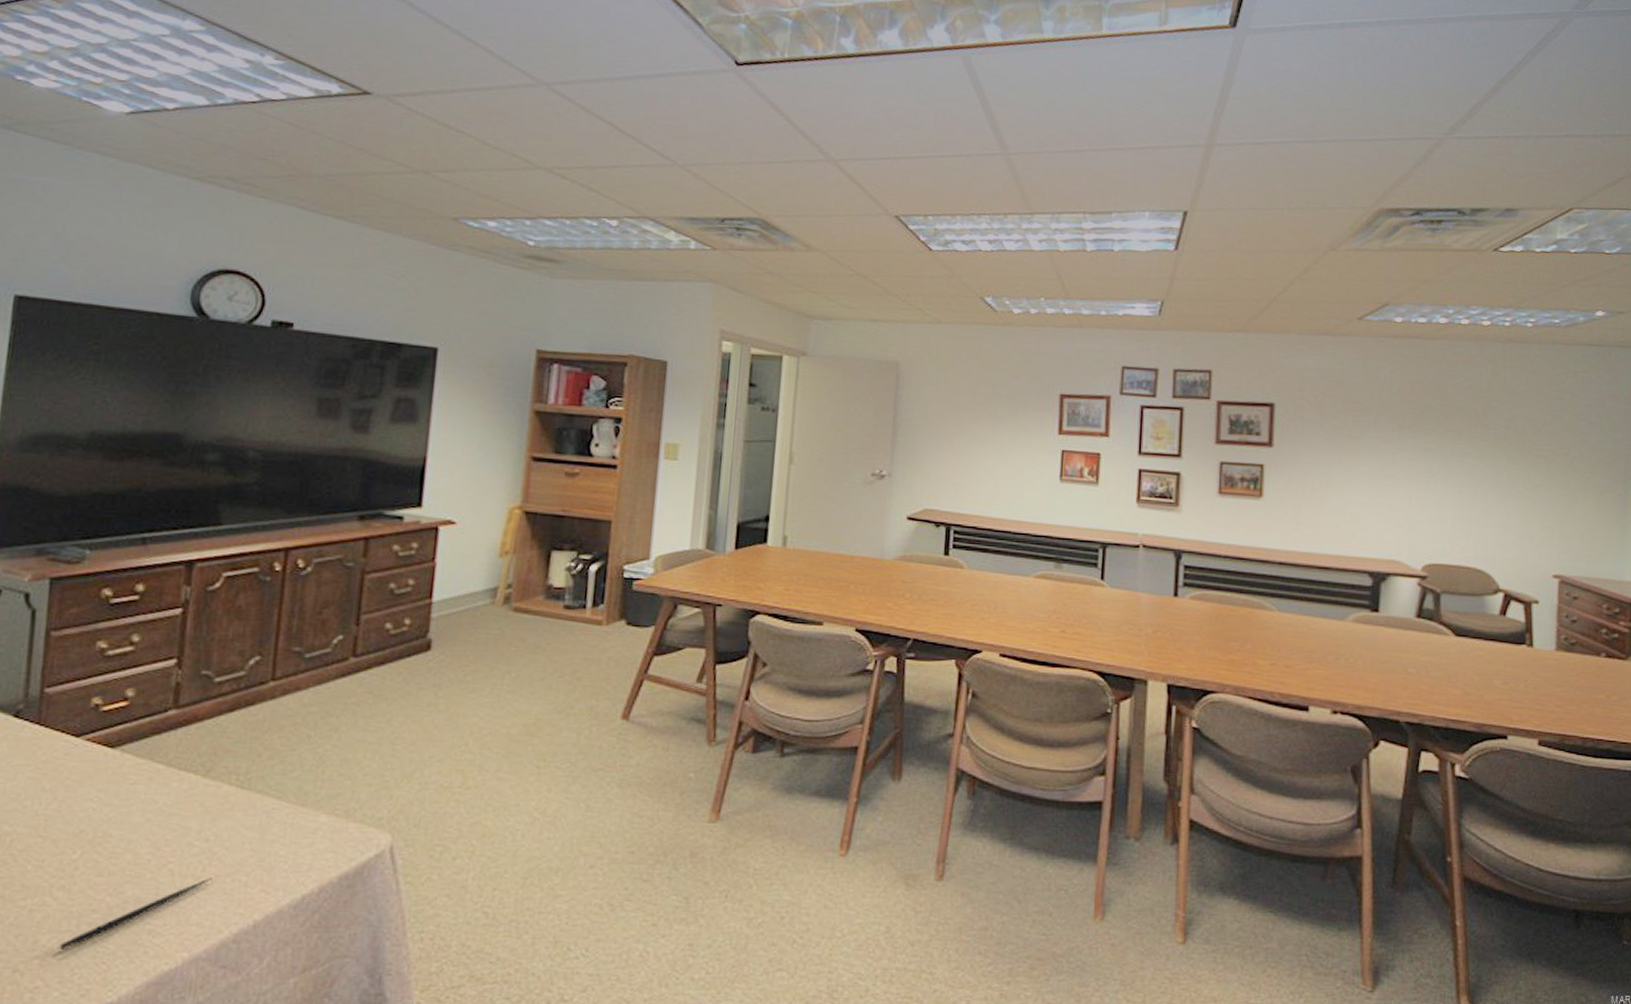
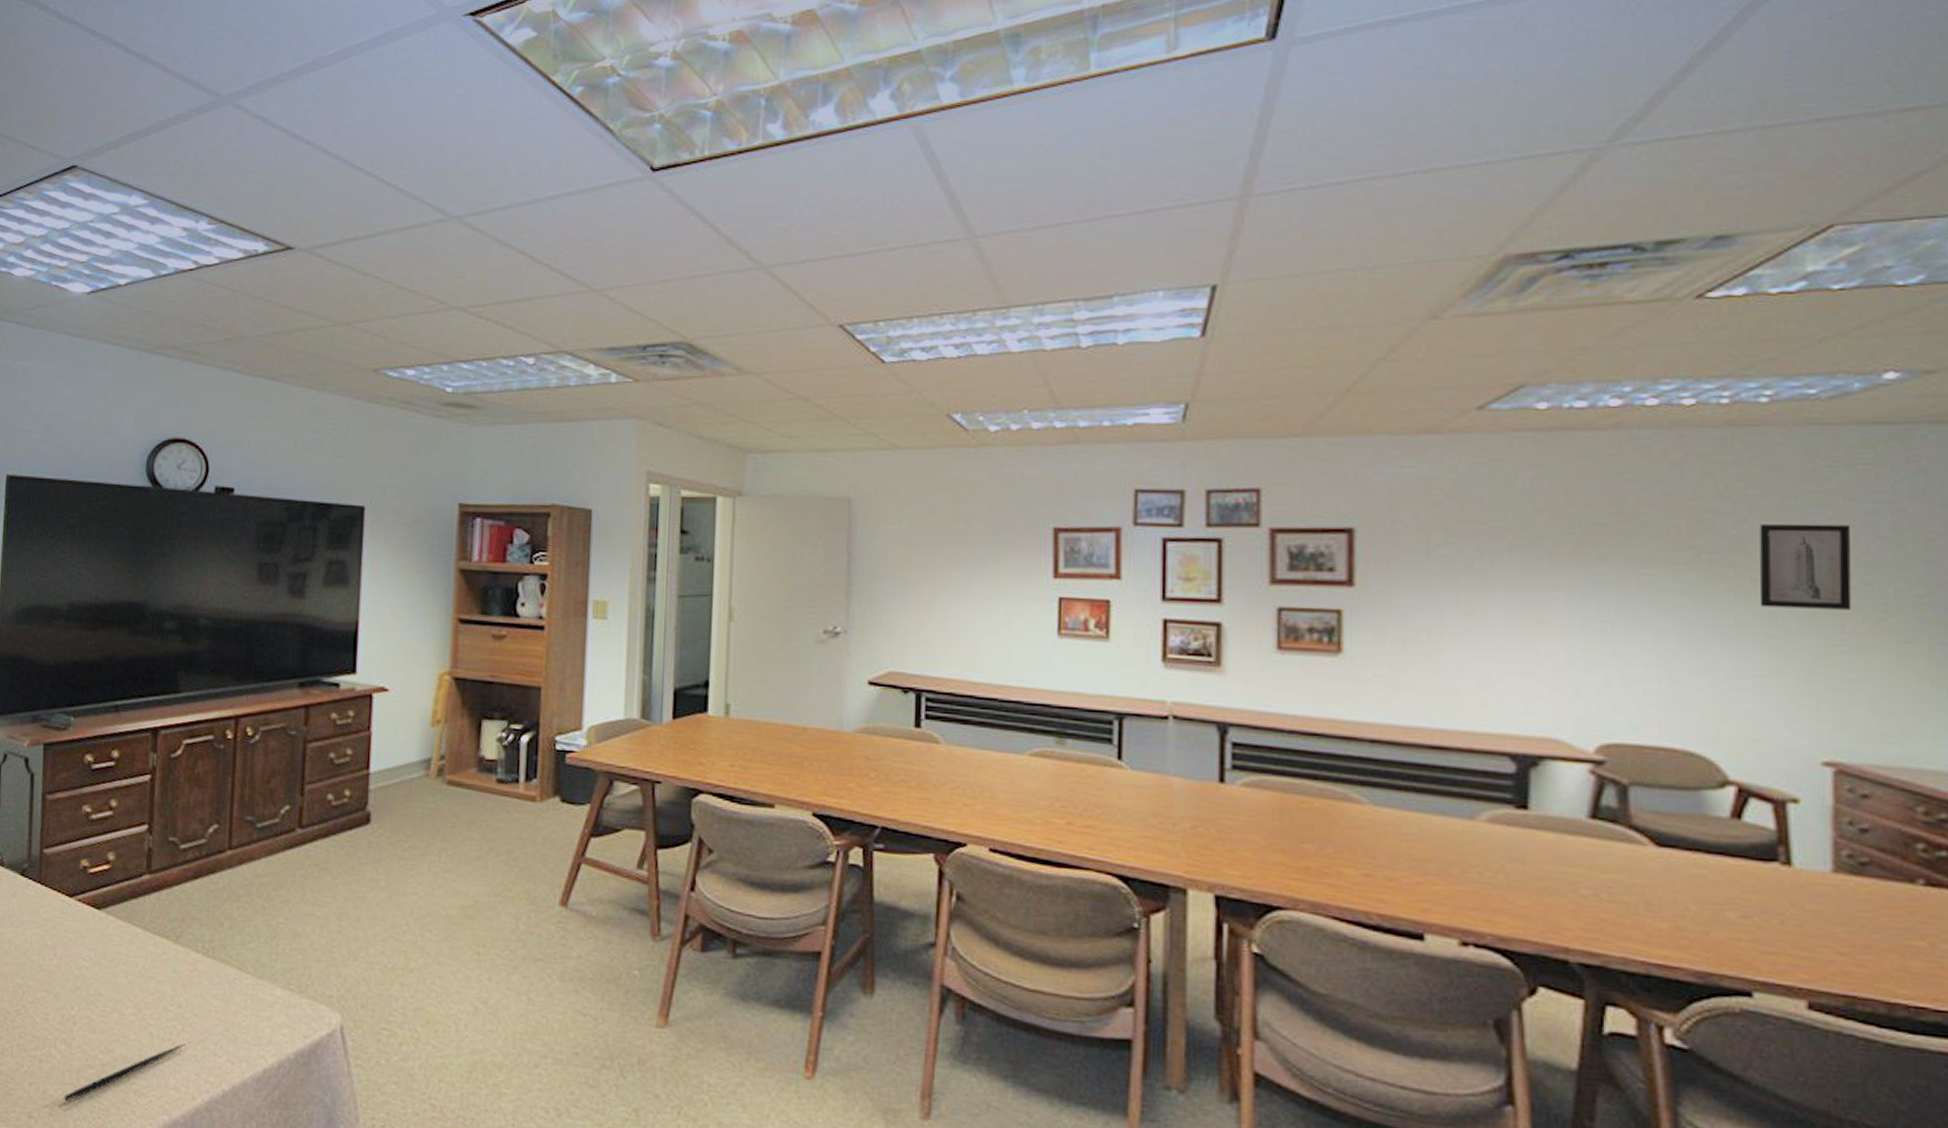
wall art: none [1522,411,1575,471] -> present [1759,523,1852,610]

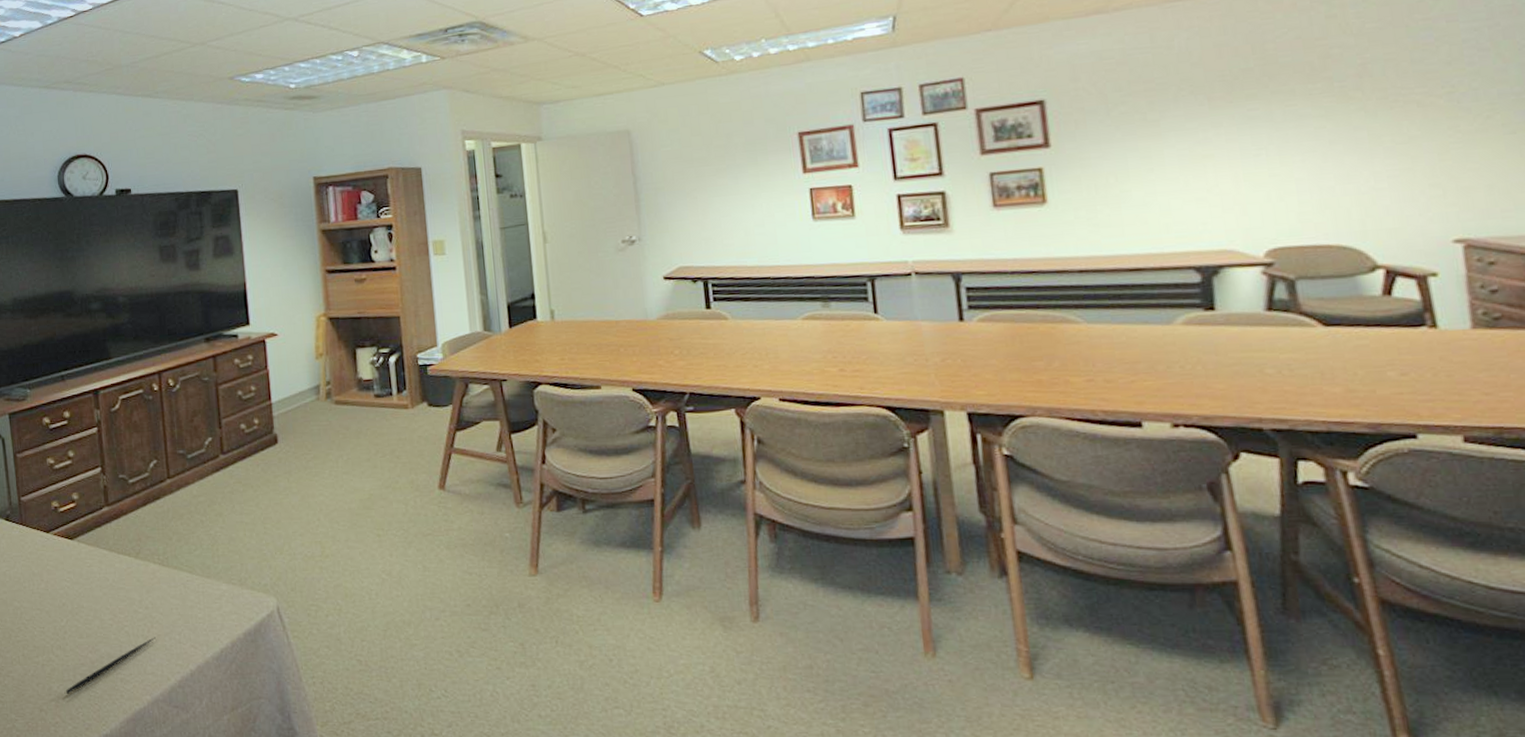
wall art: present [1759,523,1852,610] -> none [1379,43,1464,120]

